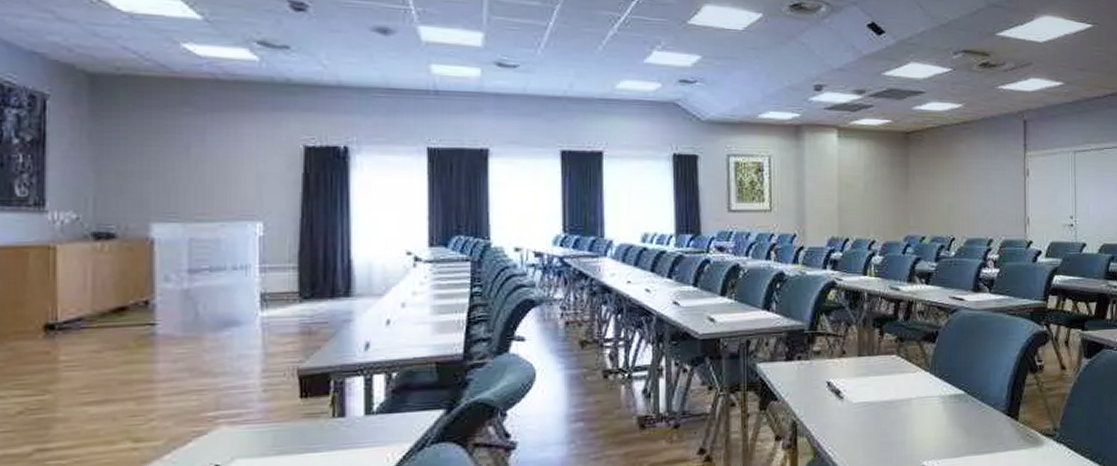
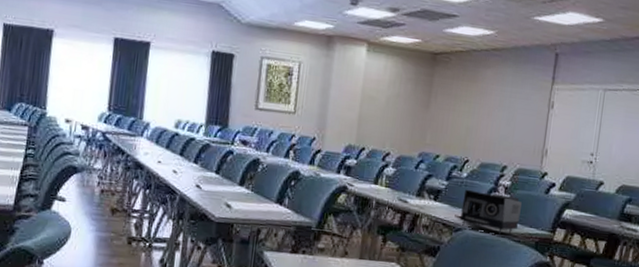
projector: none [953,268,1012,310] -> present [459,189,522,235]

